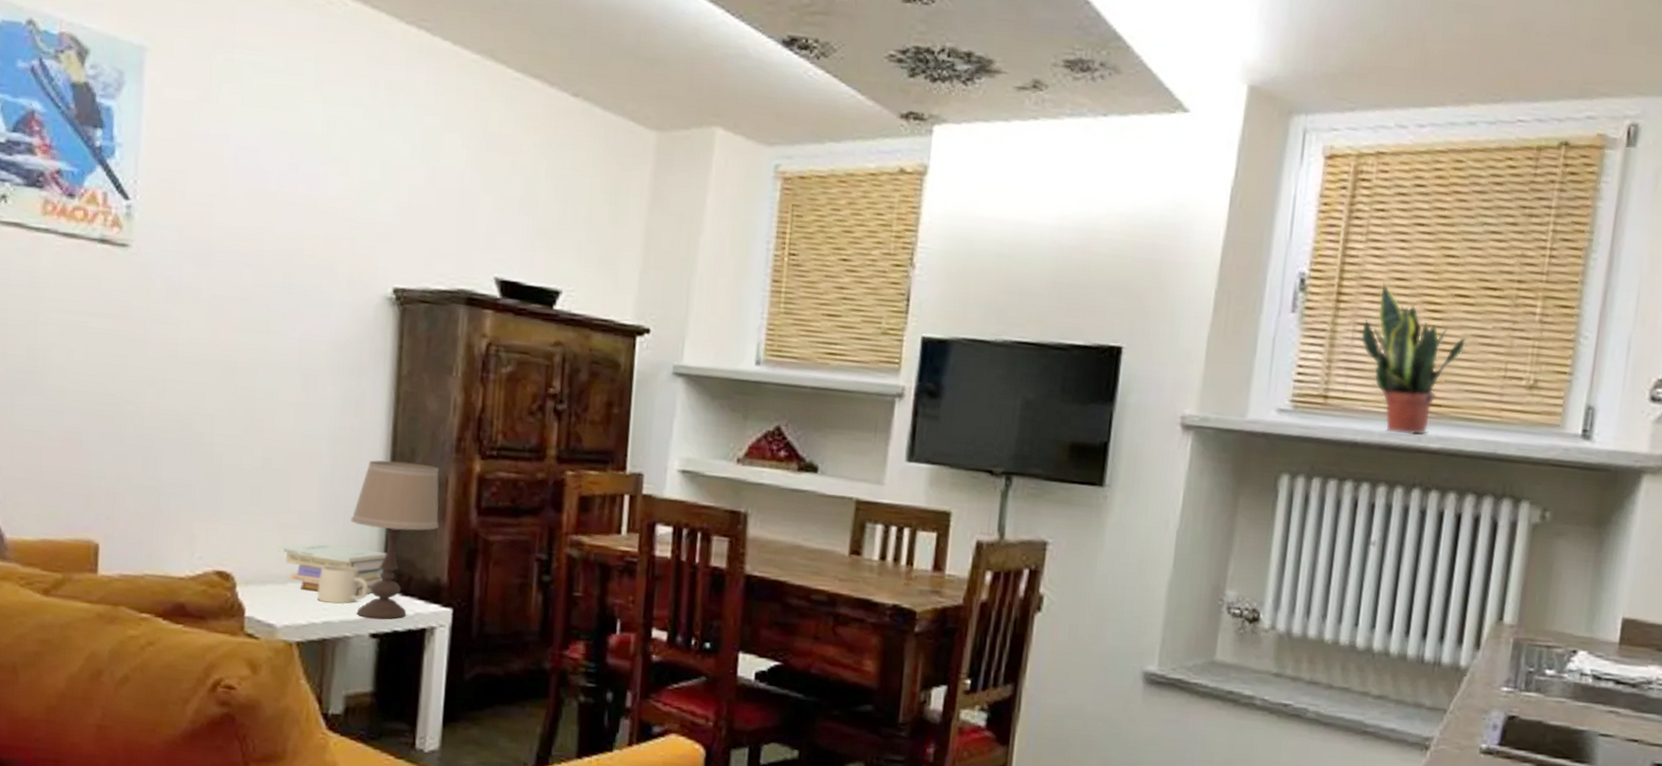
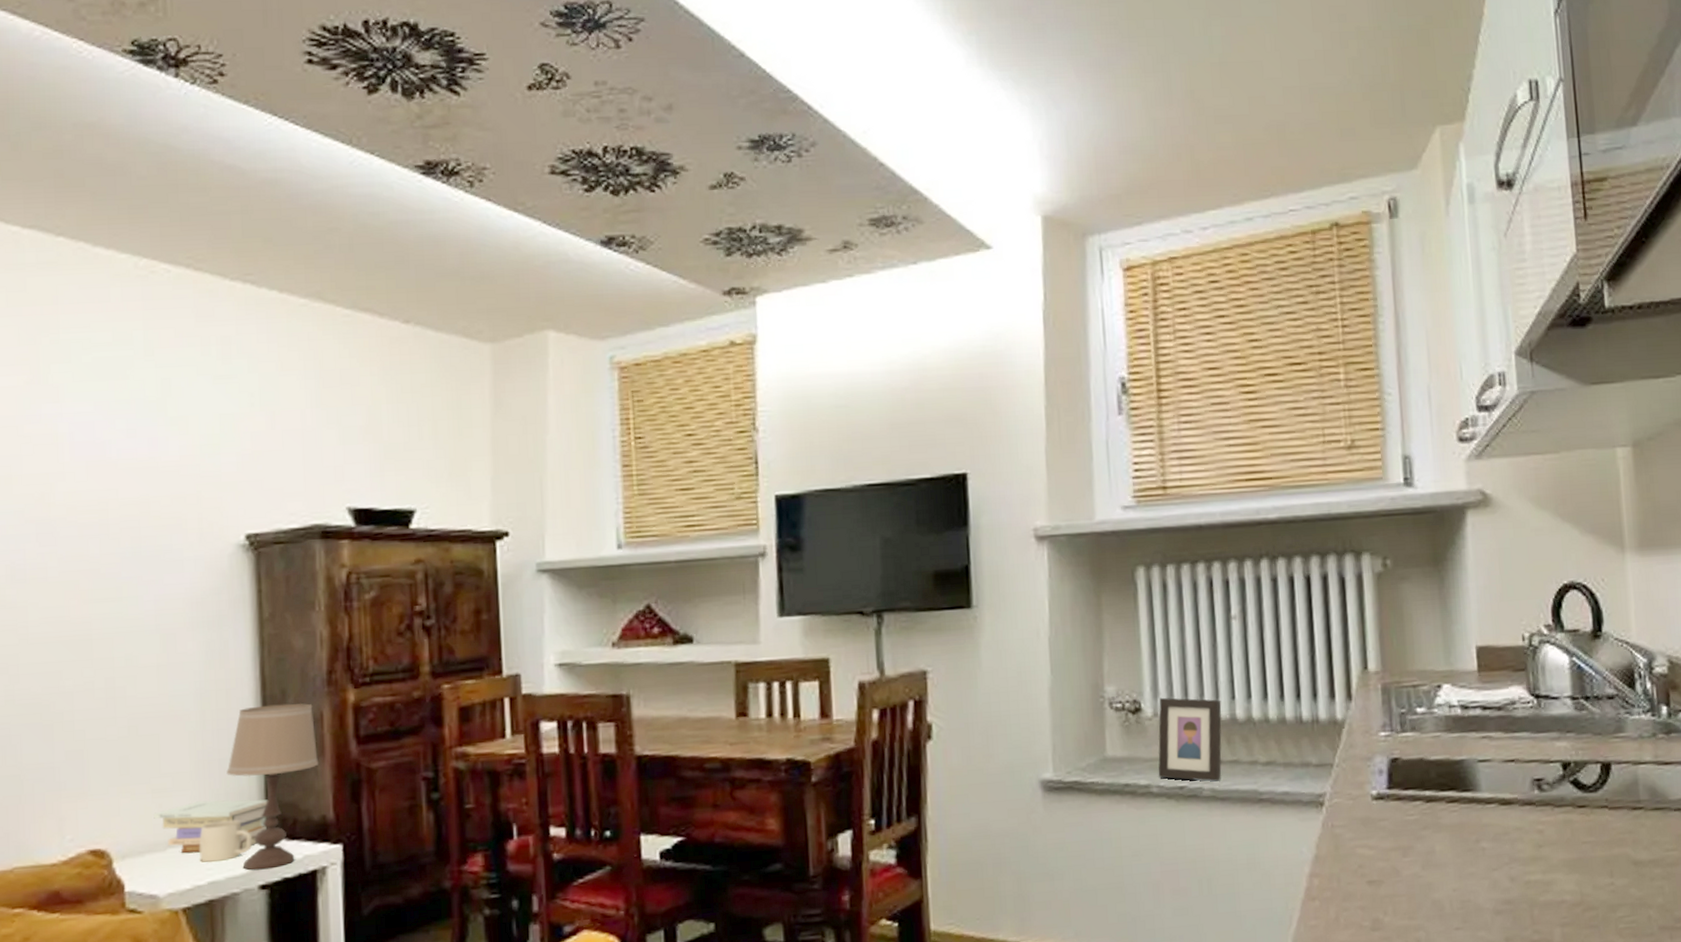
picture frame: none [1264,611,1343,706] -> present [1158,697,1222,782]
potted plant: present [1361,283,1467,435] -> none [1186,375,1283,510]

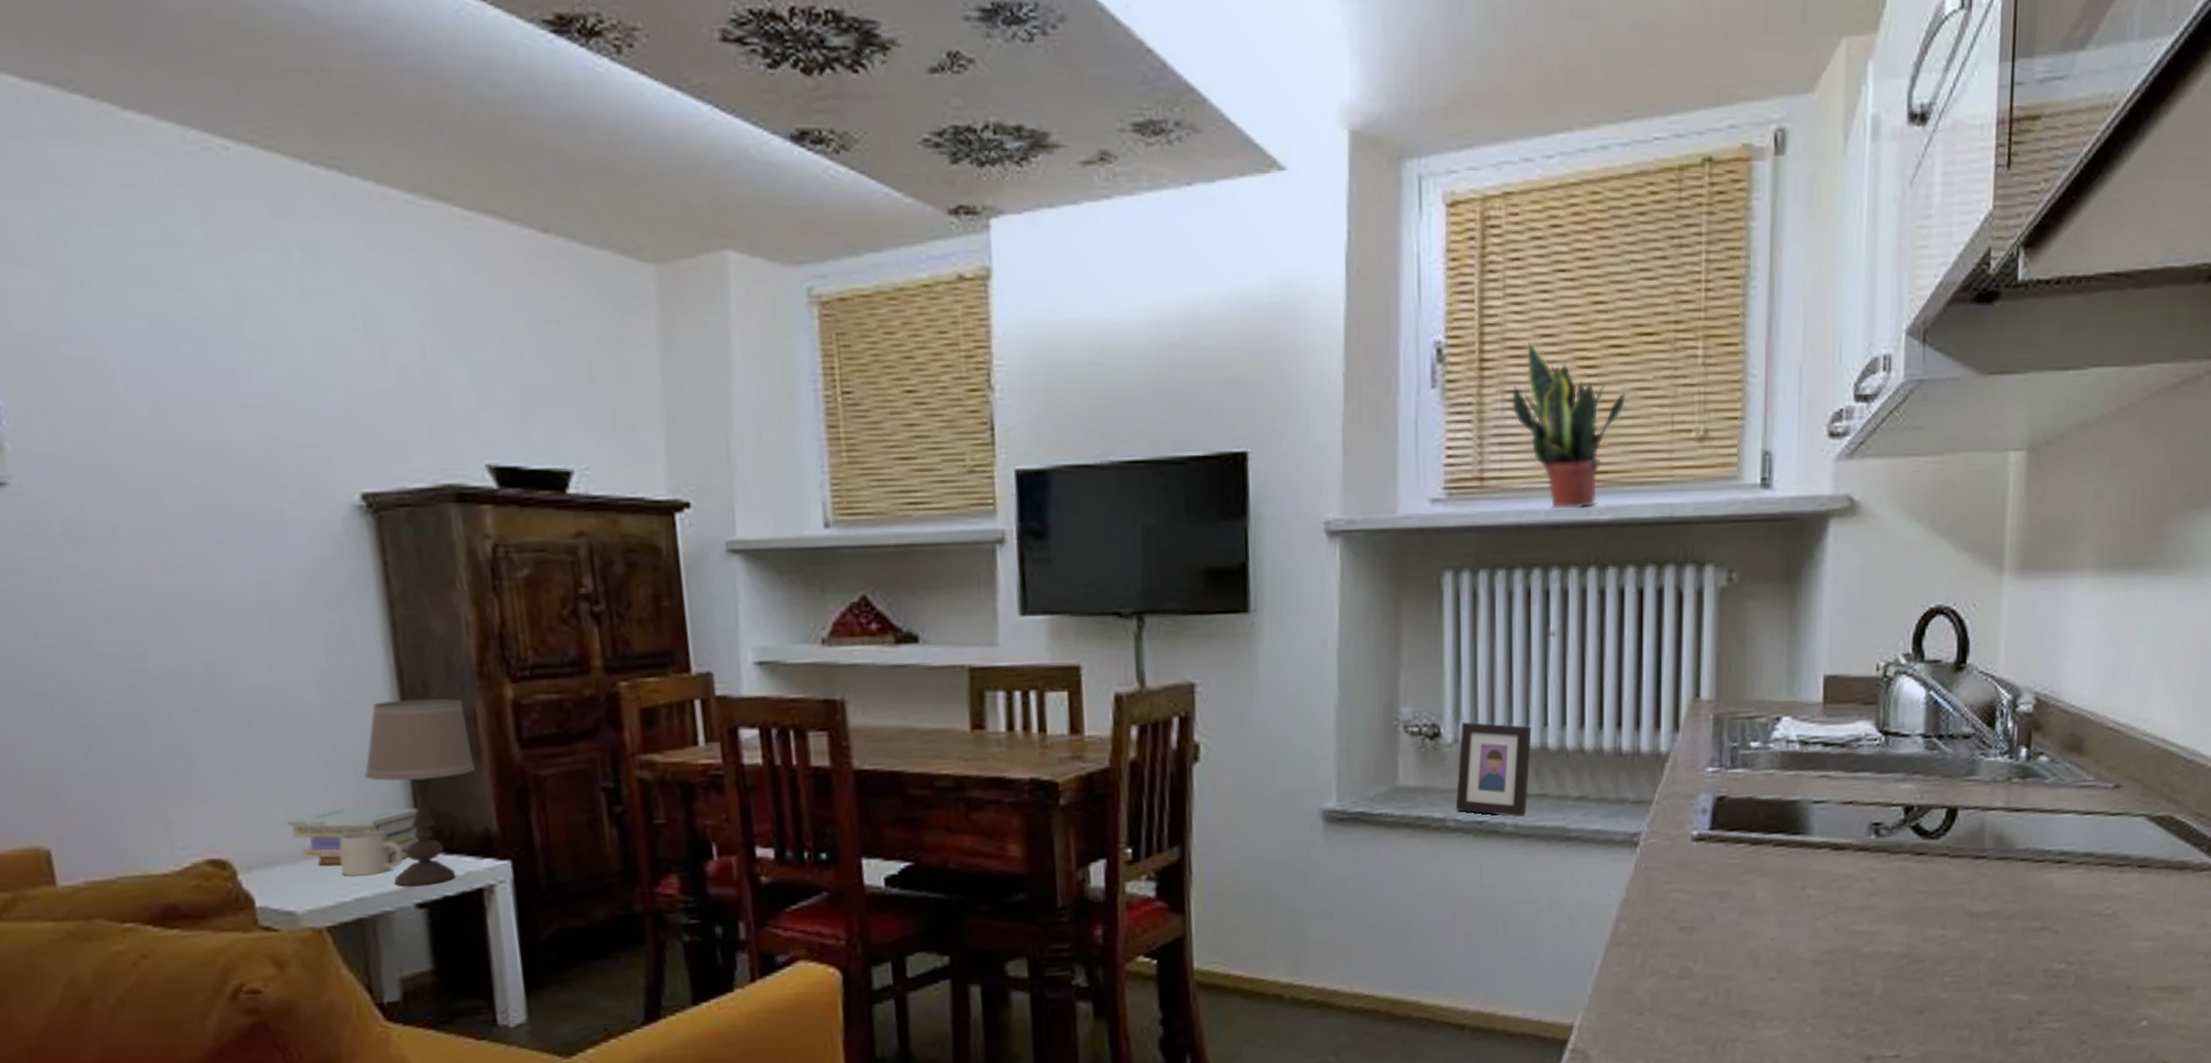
potted plant: none [1186,375,1283,510] -> present [1512,343,1627,509]

